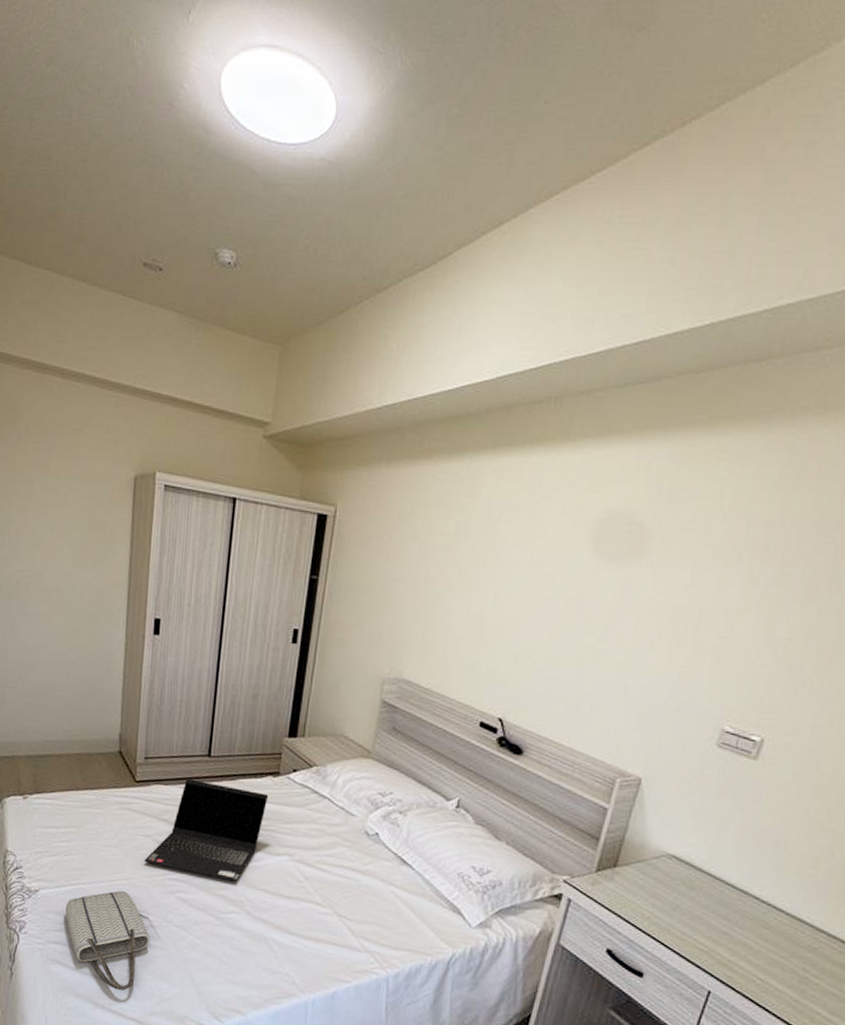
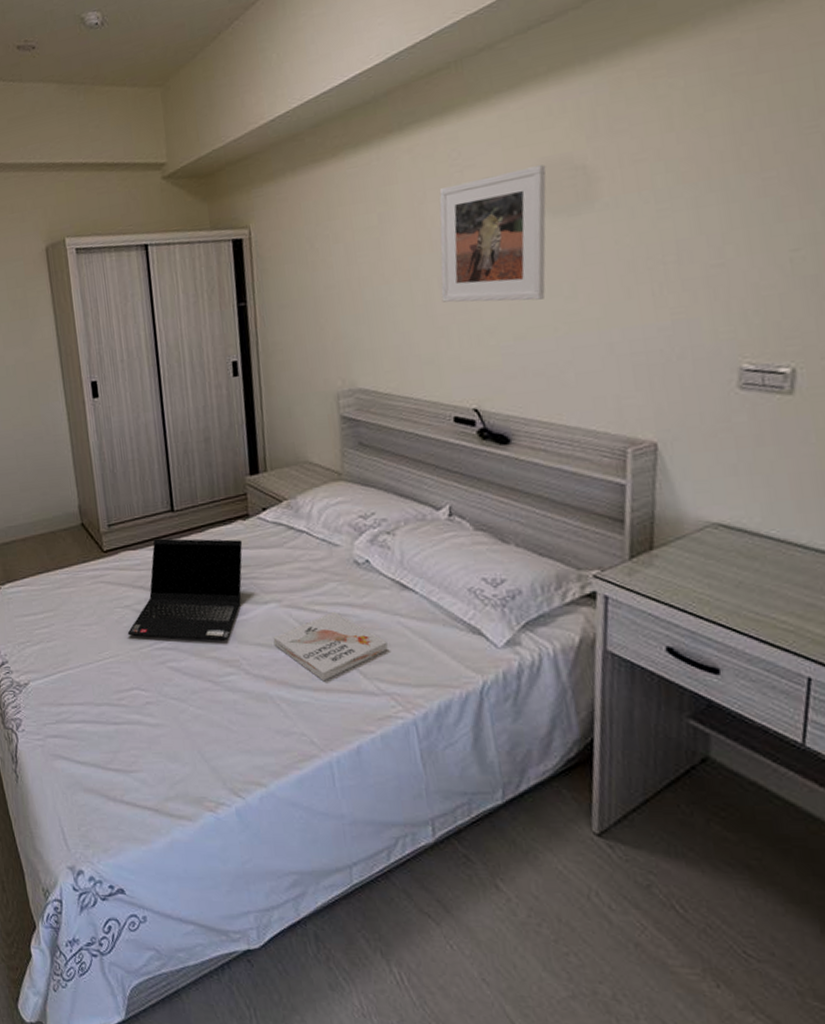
tote bag: present [65,890,150,991] -> none [57,670,150,779]
book: none [278,872,379,932] -> present [273,611,388,680]
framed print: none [493,512,610,634] -> present [439,165,547,303]

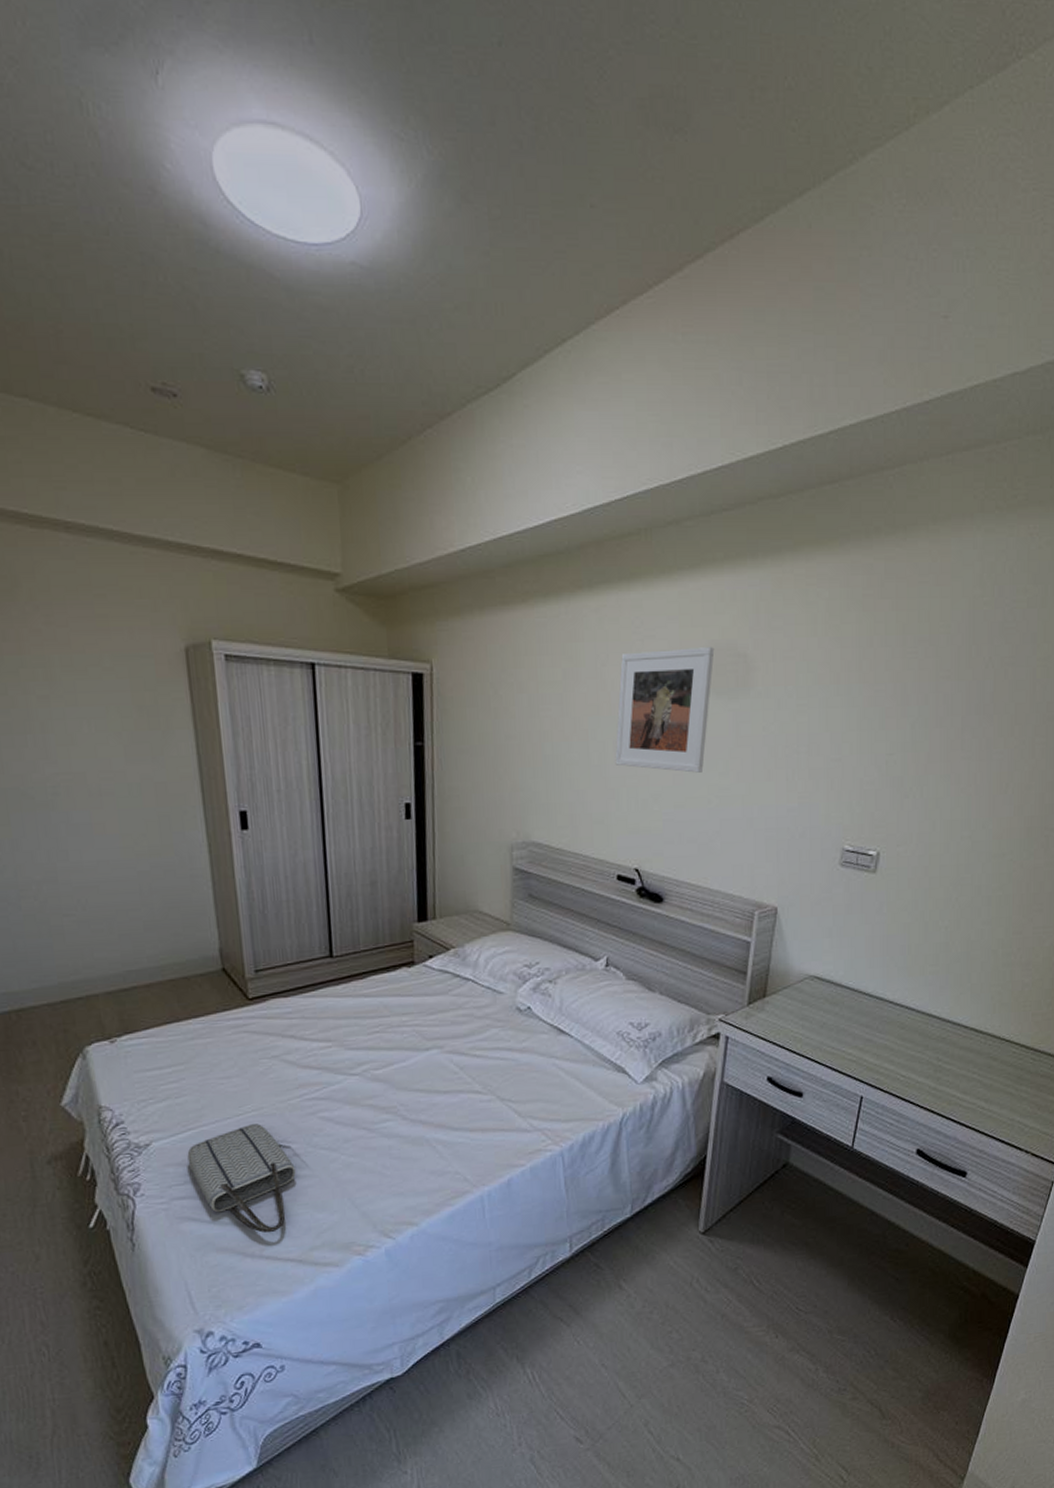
tote bag: none [57,670,150,779] -> present [187,1124,296,1233]
laptop computer: present [127,538,243,641] -> none [274,985,407,1088]
book: present [273,611,388,680] -> none [432,1055,542,1121]

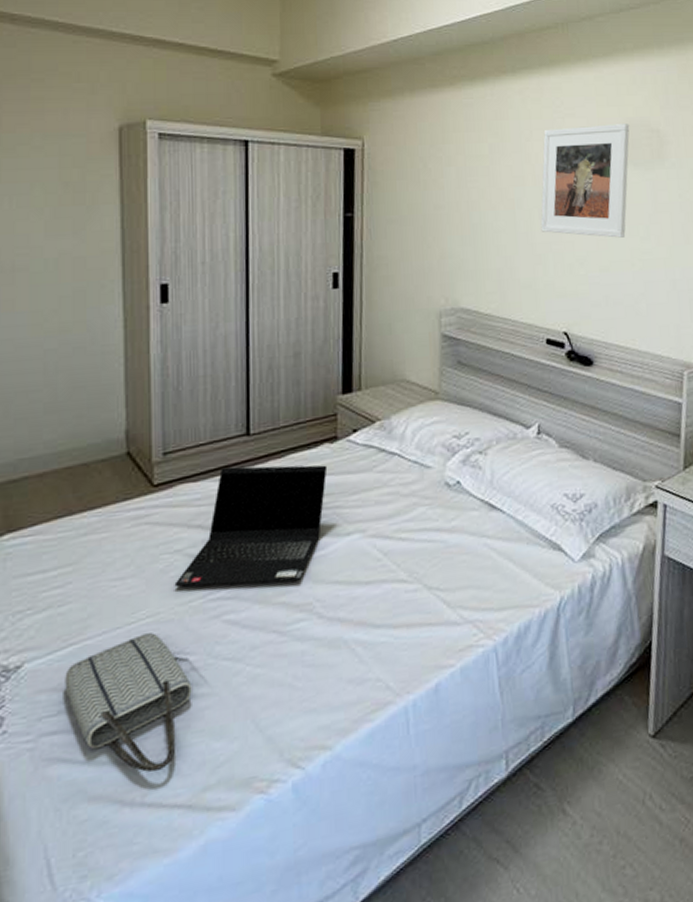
laptop computer: none [274,985,407,1088] -> present [174,465,328,588]

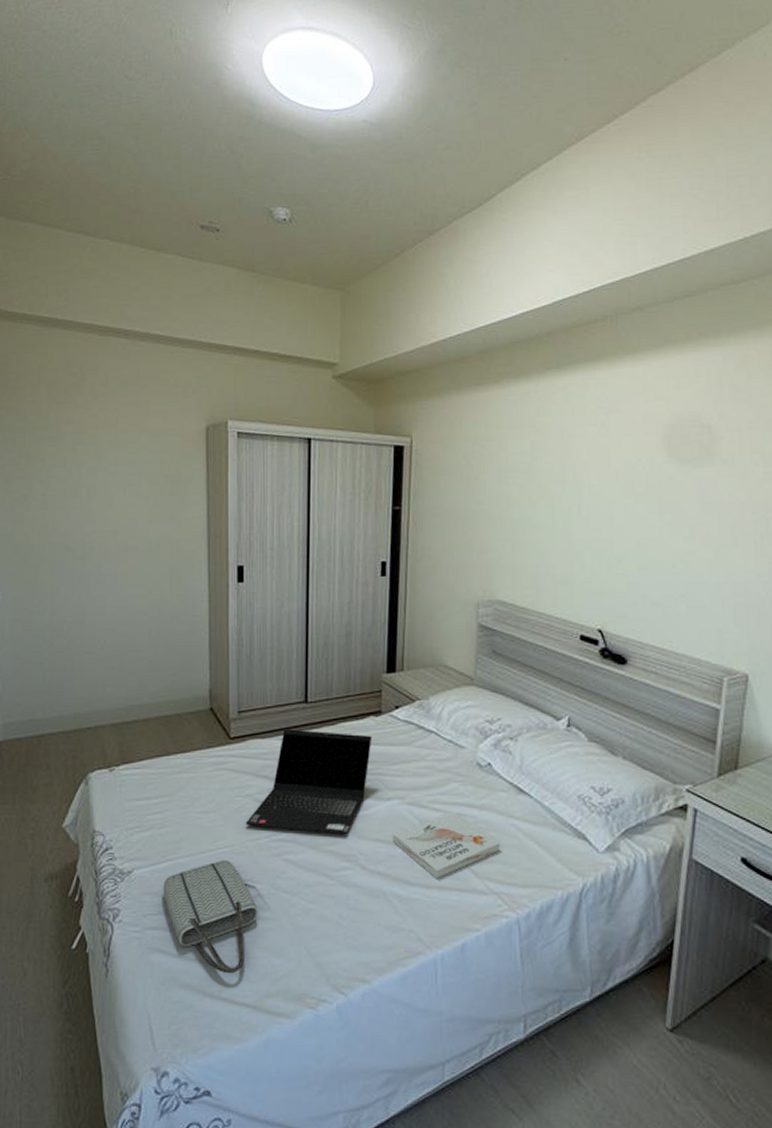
book: none [353,537,473,615] -> present [392,810,500,878]
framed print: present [540,124,630,238] -> none [579,419,679,537]

